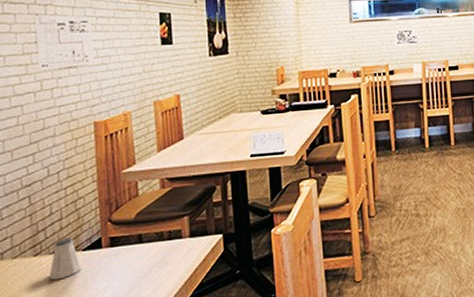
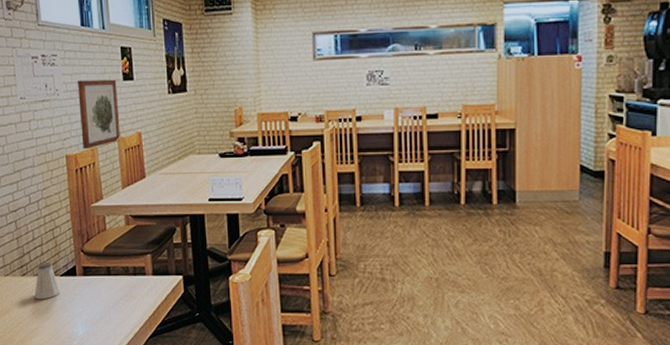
wall art: none [111,44,157,115] -> present [78,79,120,150]

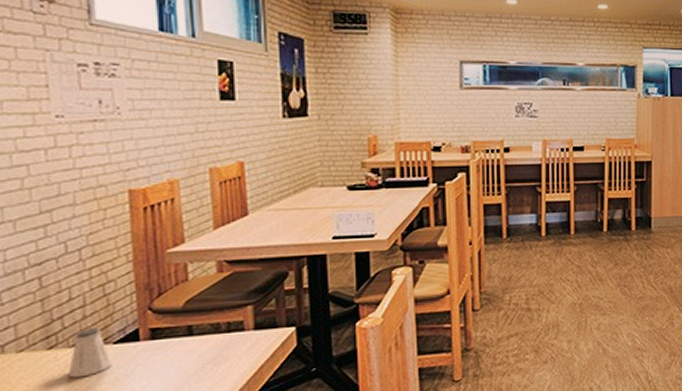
wall art: present [78,79,120,150] -> none [152,97,213,183]

